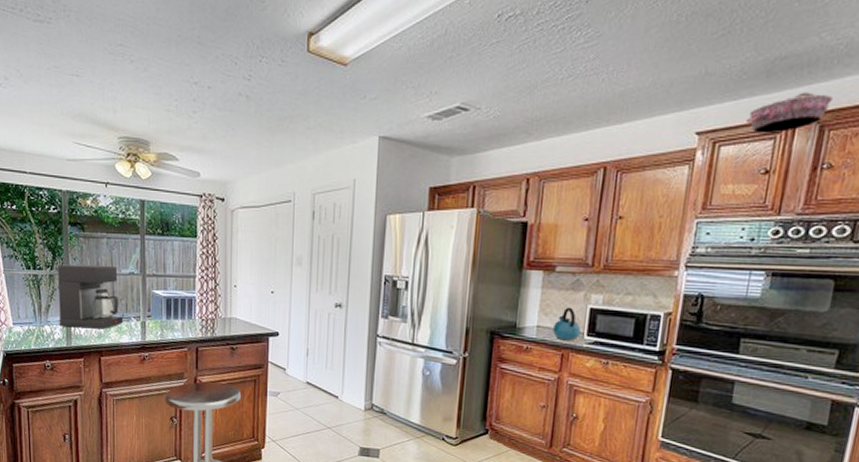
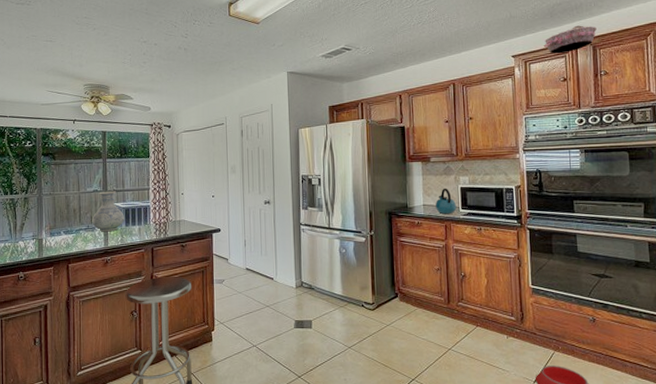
coffee maker: present [57,264,124,329] -> none [31,185,89,241]
vase: none [127,275,165,324] -> present [92,191,124,232]

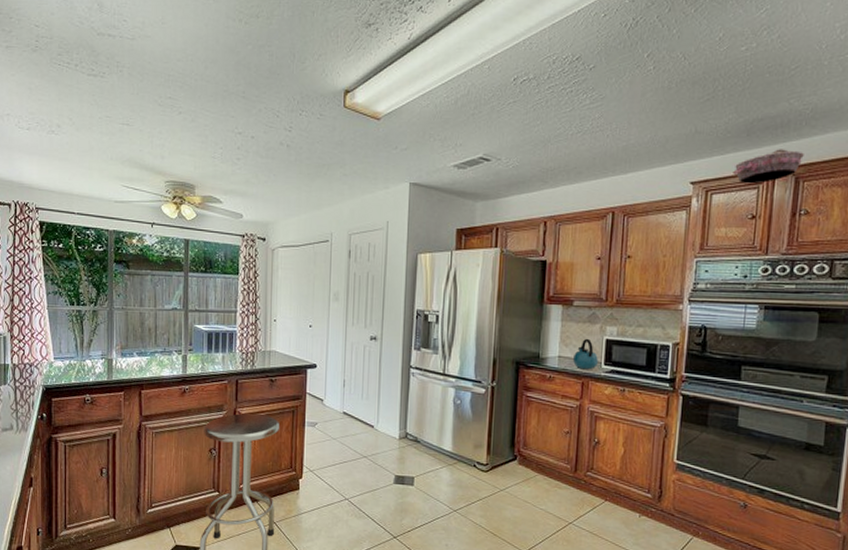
vase: present [92,191,124,232] -> none [169,310,206,358]

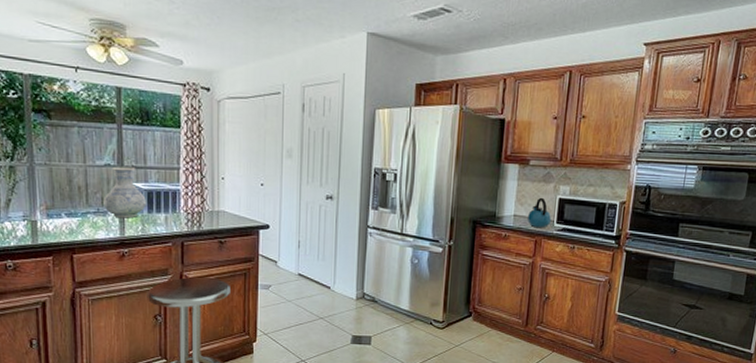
vase: none [169,310,206,358] -> present [103,166,146,219]
decorative basket: present [733,149,804,184] -> none [683,13,747,48]

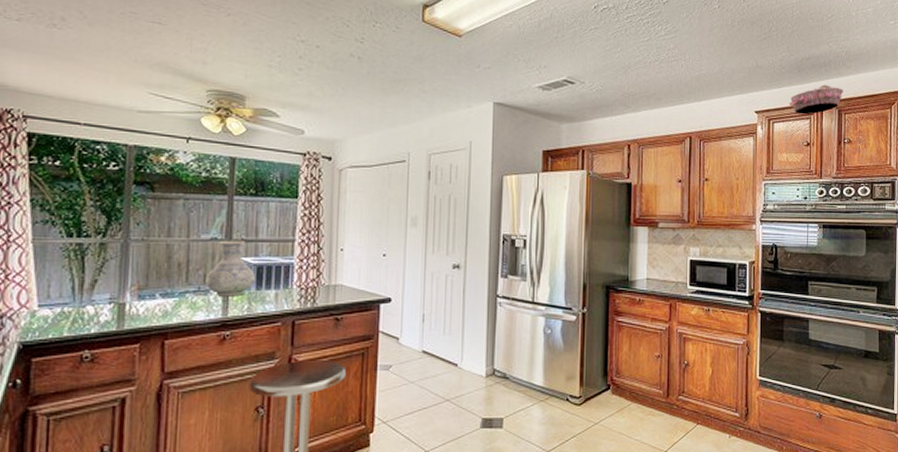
kettle: present [527,197,552,228] -> none [660,259,685,291]
decorative basket: none [683,13,747,48] -> present [789,84,843,115]

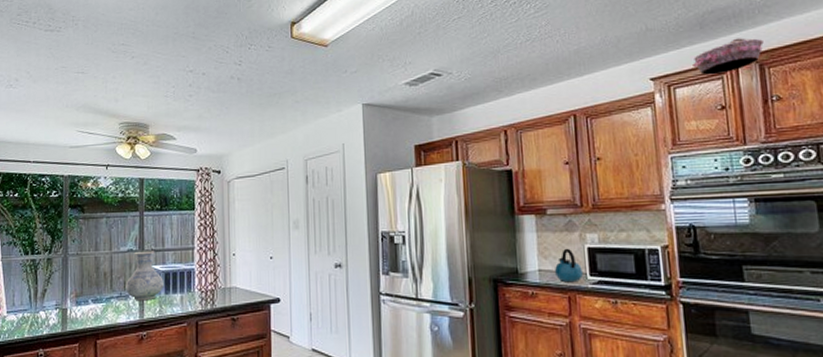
kettle: none [660,259,685,291] -> present [554,248,584,283]

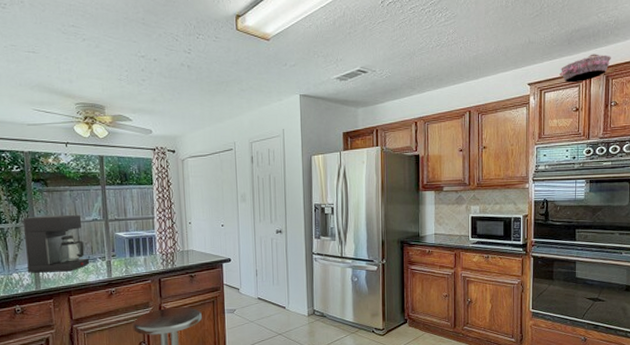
coffee maker: none [54,244,121,311] -> present [22,214,90,273]
vase: present [125,250,164,301] -> none [93,220,128,263]
kettle: present [554,248,584,283] -> none [446,217,467,243]

